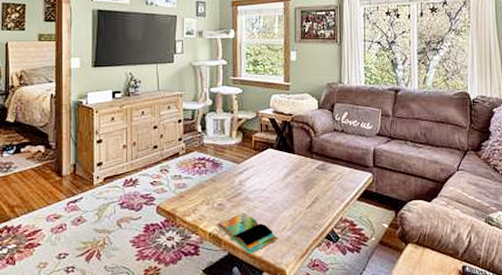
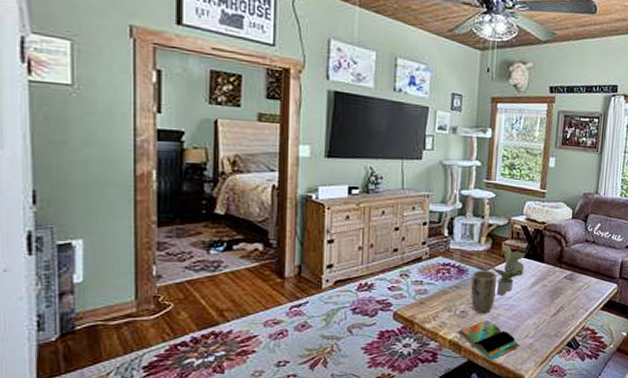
plant pot: none [226,163,251,207] -> present [471,270,497,314]
potted plant: none [243,137,276,189] -> present [491,244,526,297]

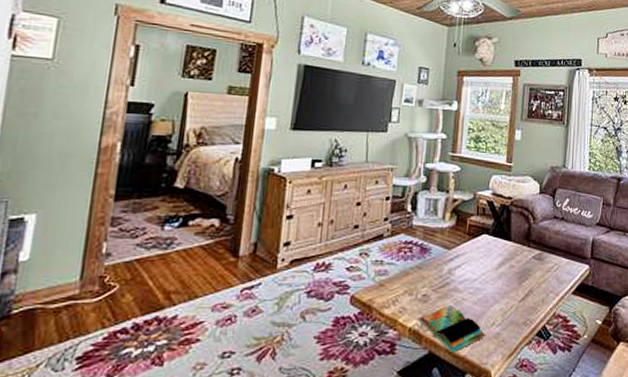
plant pot: present [471,270,497,314] -> none [433,249,462,298]
potted plant: present [491,244,526,297] -> none [455,221,492,279]

